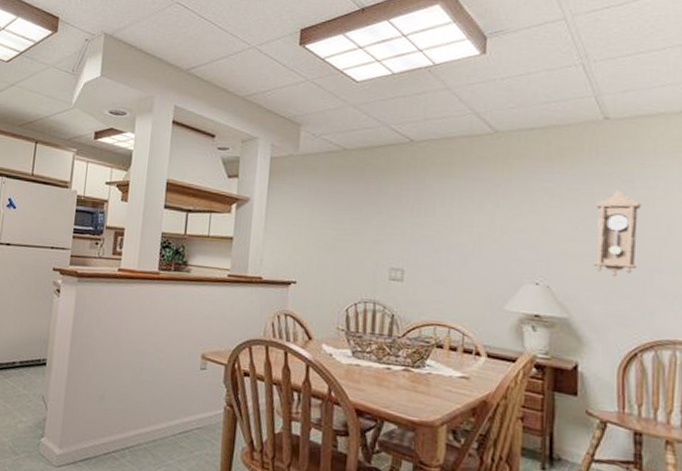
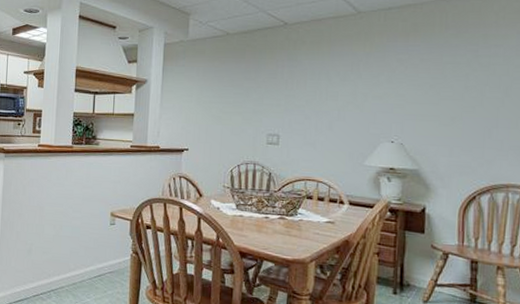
pendulum clock: present [593,189,642,277] -> none [440,58,484,133]

